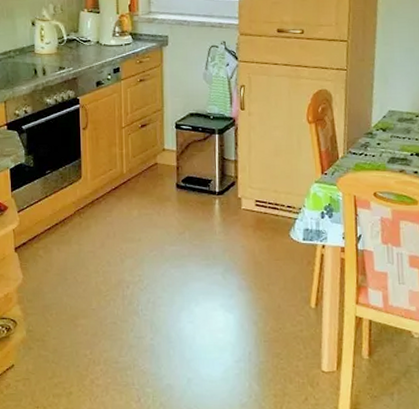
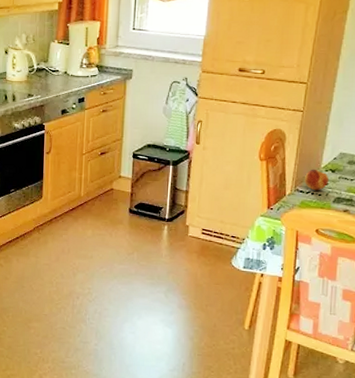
fruit: none [356,129,381,152] -> present [305,169,329,191]

